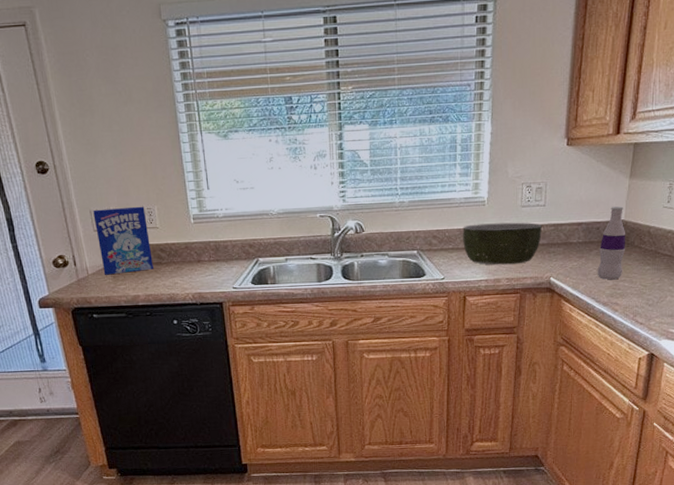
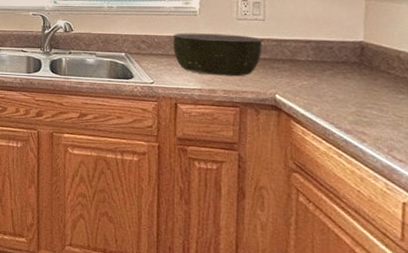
bottle: present [597,206,626,280] -> none [334,27,370,106]

